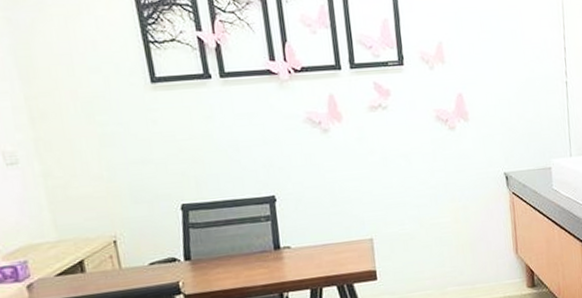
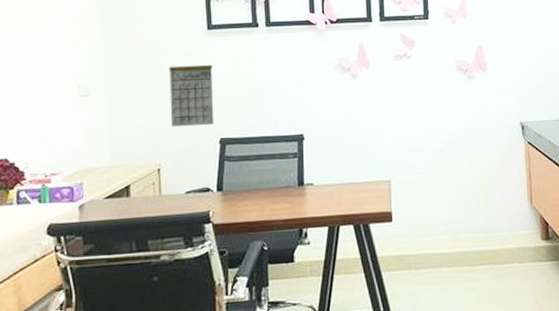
calendar: none [110,122,172,195] -> present [169,64,214,128]

